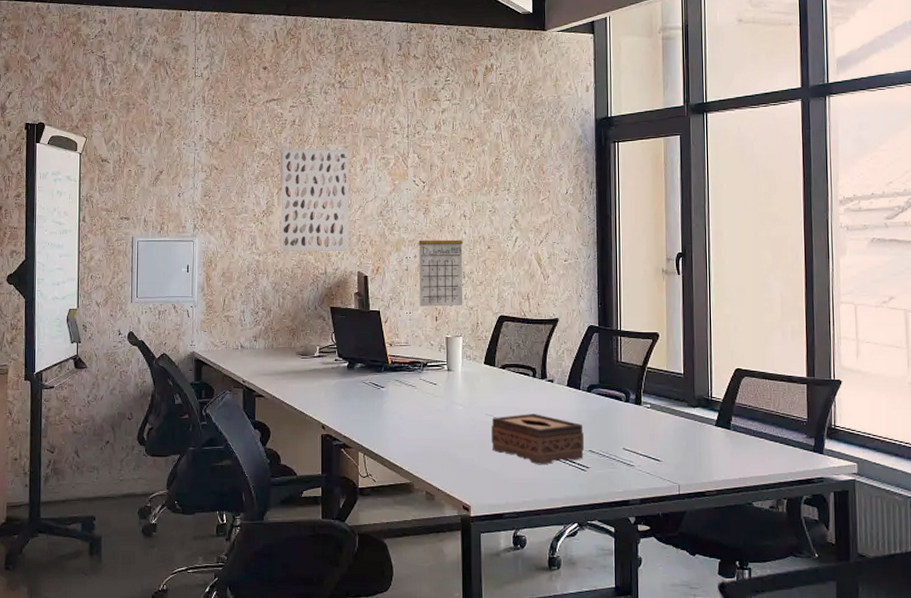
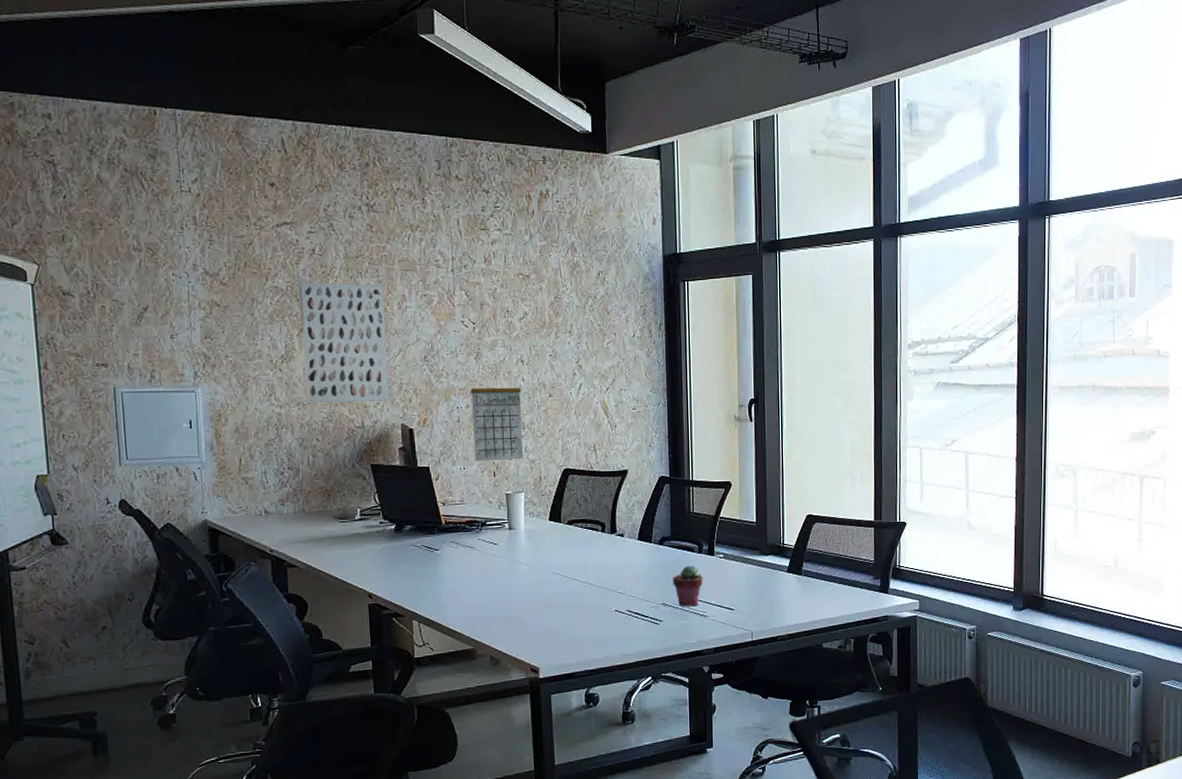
tissue box: present [491,414,585,465] -> none [559,569,657,622]
potted succulent: none [600,413,630,455] -> present [673,565,703,607]

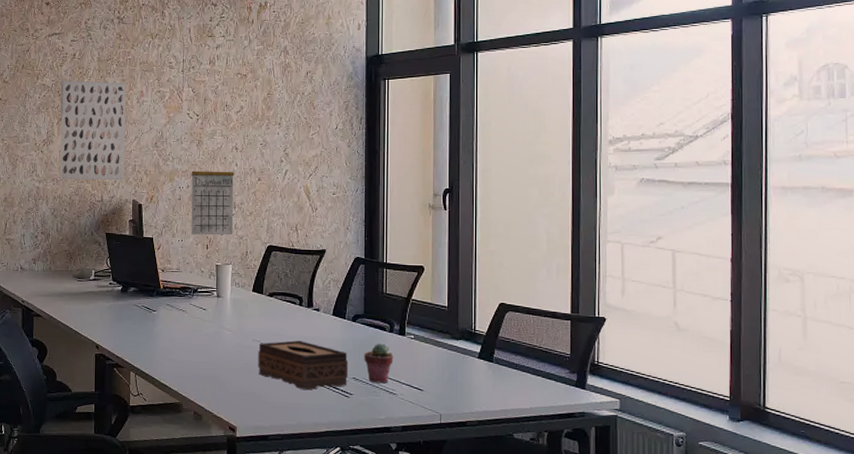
tissue box: none [559,569,657,622] -> present [258,340,349,390]

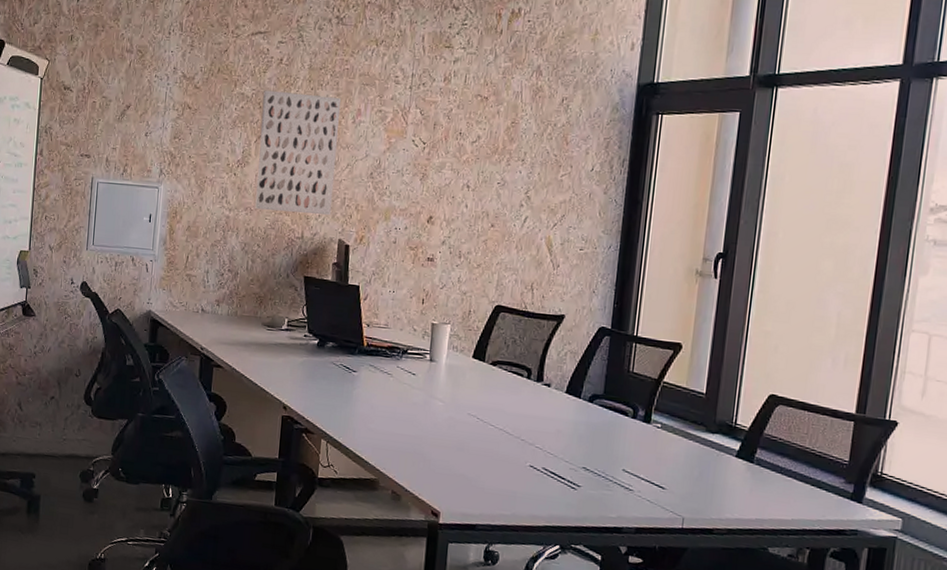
calendar: present [191,158,234,235] -> none [405,196,463,289]
tissue box: present [258,340,349,390] -> none [471,418,580,477]
potted succulent: present [364,343,394,383] -> none [598,429,634,477]

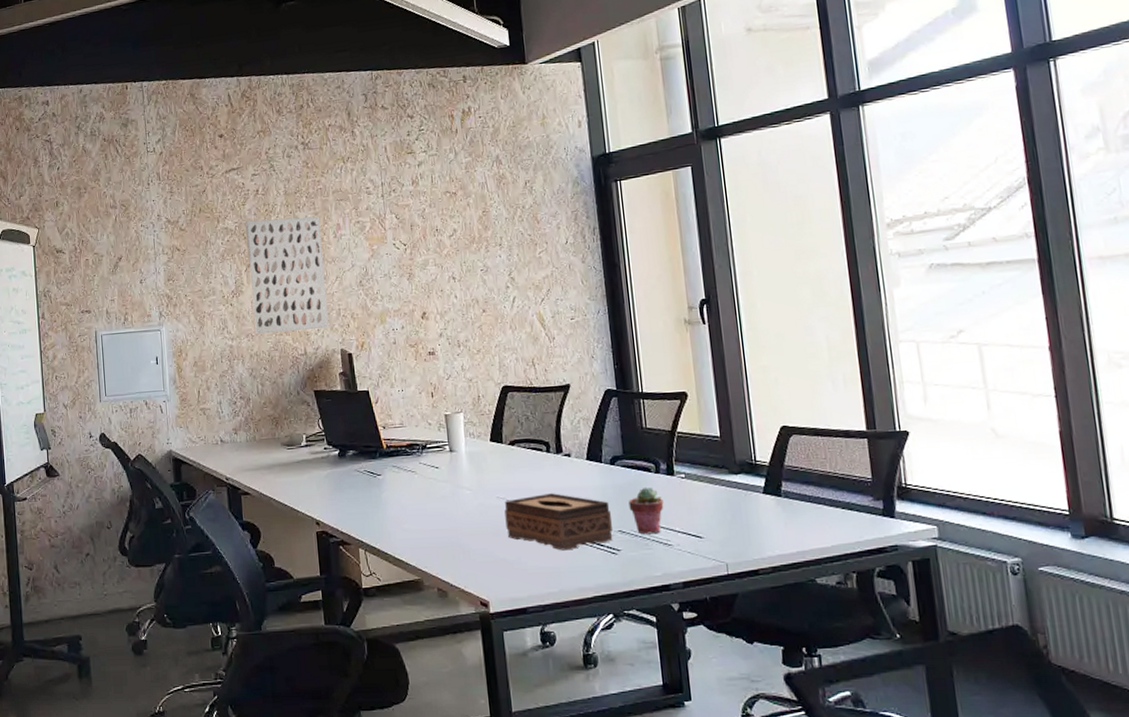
tissue box: none [471,418,580,477] -> present [504,493,613,551]
potted succulent: none [598,429,634,477] -> present [628,487,664,534]

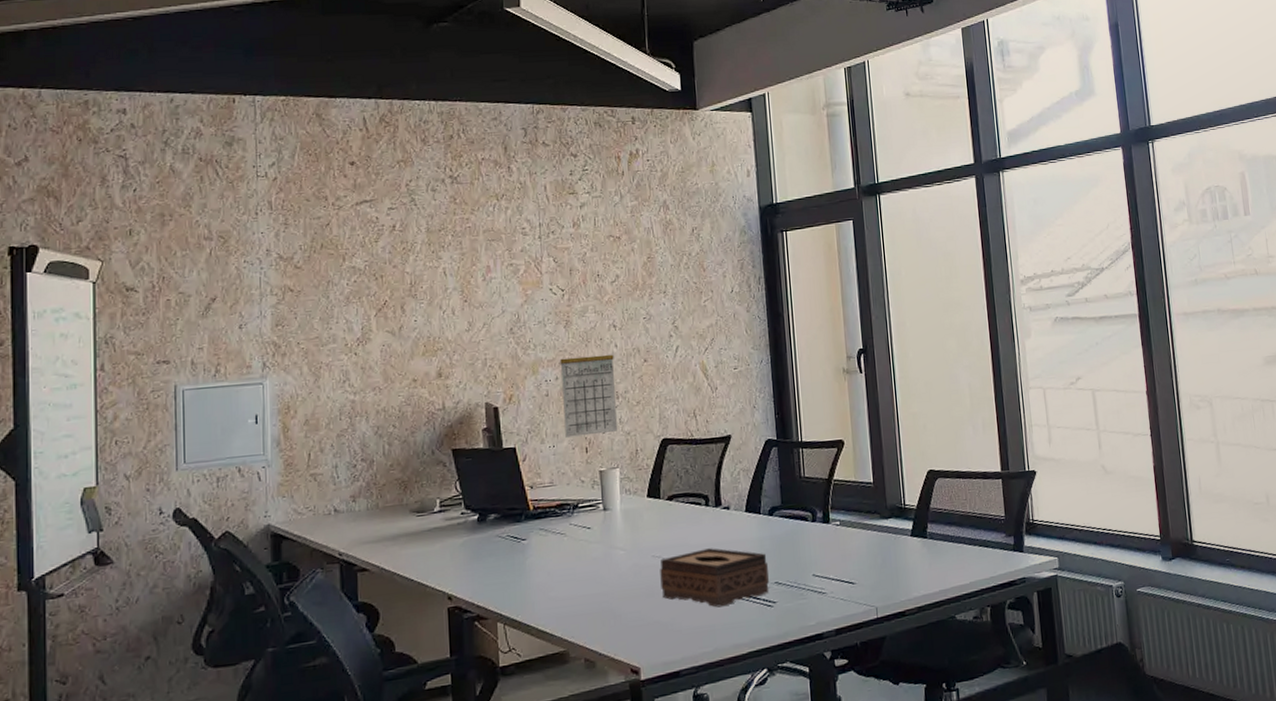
wall art: present [246,216,330,335] -> none [378,257,473,388]
calendar: none [405,291,460,383] -> present [560,340,617,438]
potted succulent: present [628,487,664,534] -> none [785,536,820,584]

